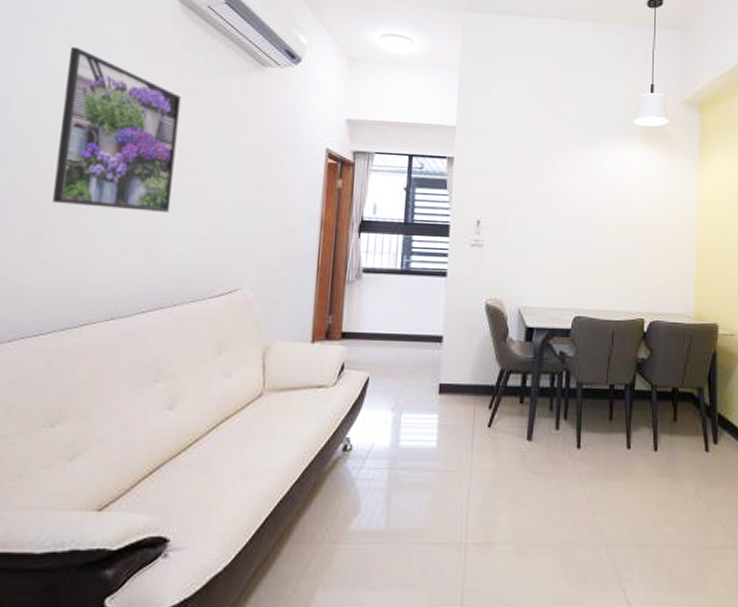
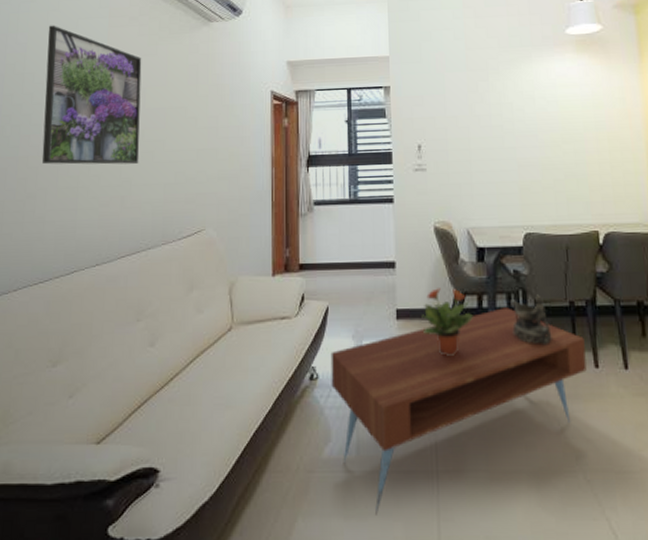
coffee table: none [365,387,620,586] -> present [331,307,587,515]
potted plant: none [464,365,516,432] -> present [421,288,473,356]
decorative bowl: none [553,376,590,426] -> present [510,294,552,346]

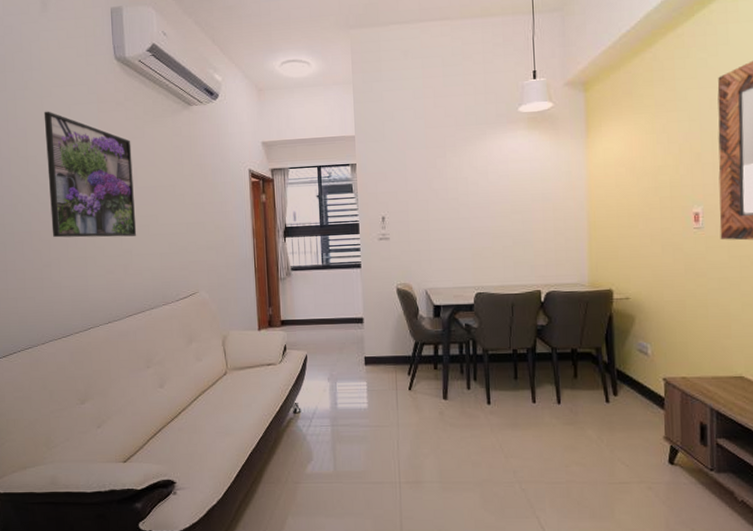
coffee table: present [331,307,587,515] -> none [310,355,525,515]
potted plant: present [421,288,473,356] -> none [386,339,430,394]
decorative bowl: present [510,294,552,346] -> none [462,344,497,385]

